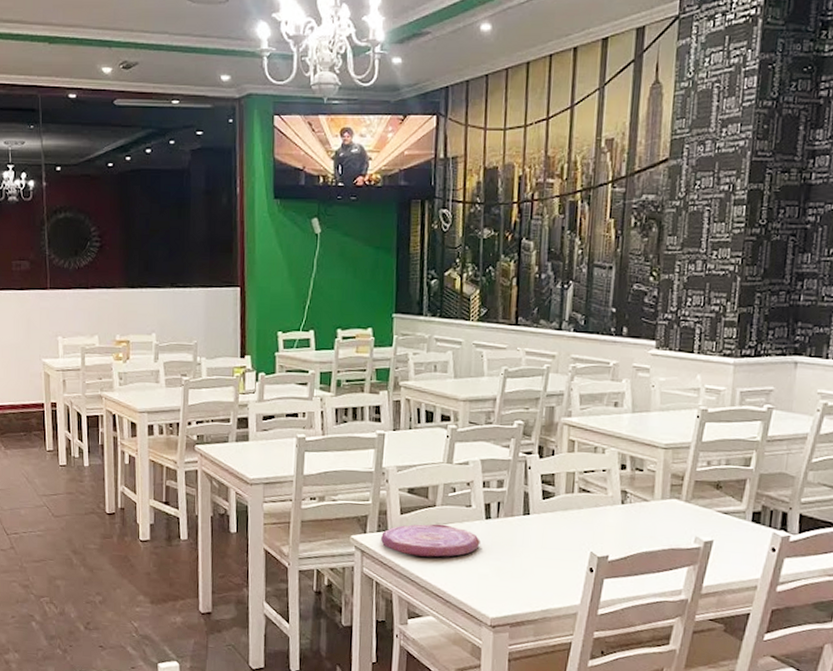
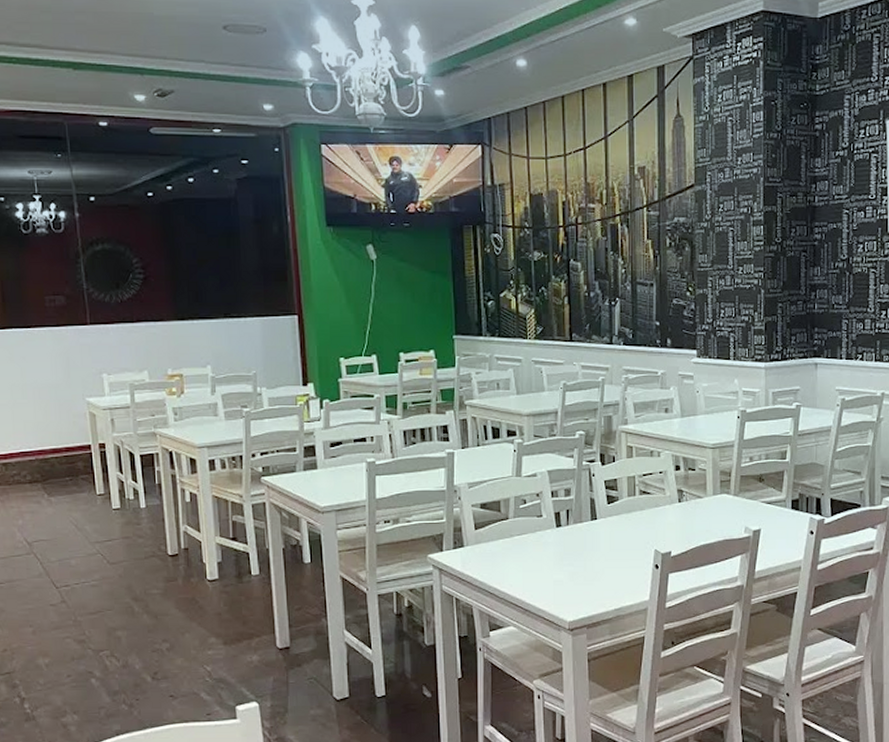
plate: present [381,523,480,557] -> none [458,536,553,569]

